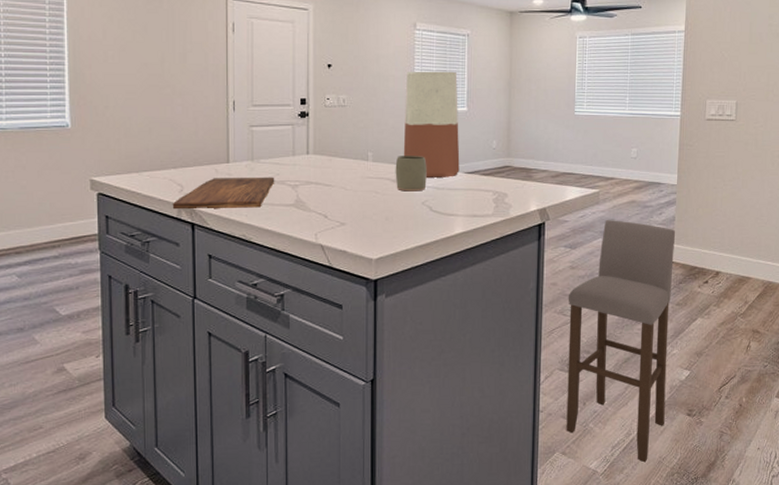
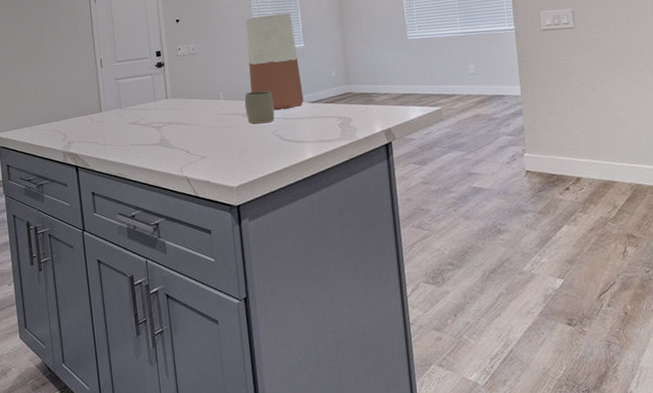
cutting board: present [172,177,275,210] -> none [58,121,142,156]
bar stool: present [566,220,676,463] -> none [424,134,544,374]

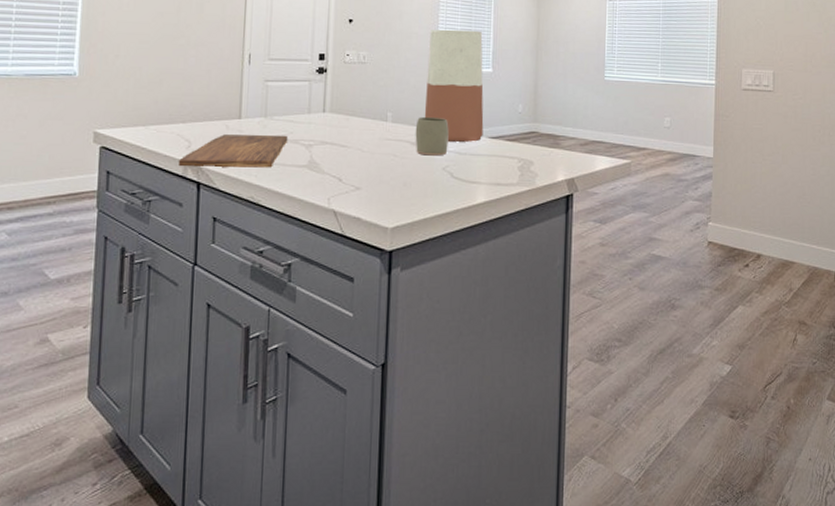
cutting board: none [58,121,142,156] -> present [177,134,289,168]

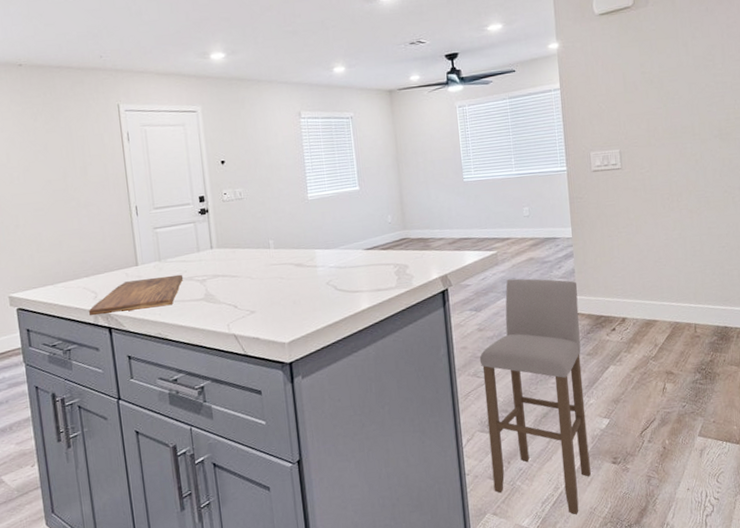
mug: present [415,117,449,156] -> none [296,238,329,274]
vase: present [424,29,484,142] -> none [297,153,359,258]
bar stool: none [595,193,713,472] -> present [479,278,591,515]

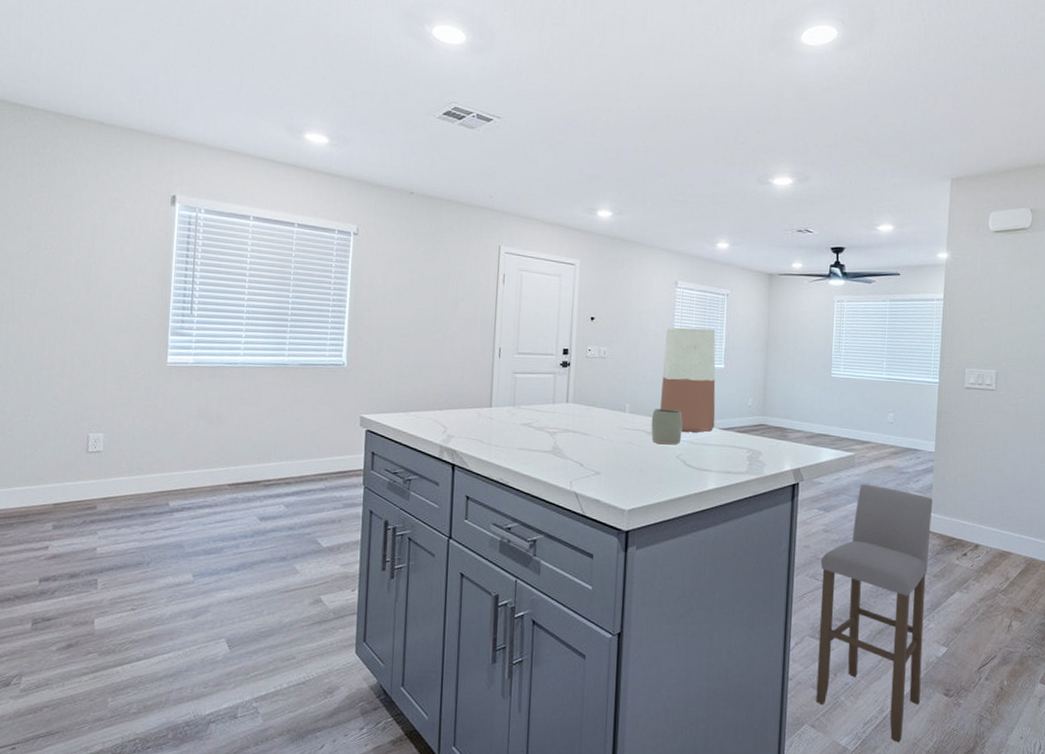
cutting board: present [88,274,184,316] -> none [435,421,535,453]
mug: none [296,238,329,274] -> present [651,409,683,445]
vase: none [297,153,359,258] -> present [659,327,716,433]

